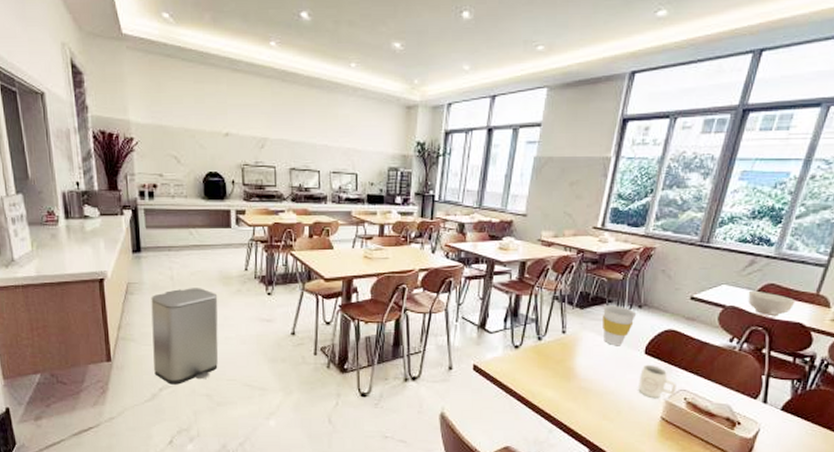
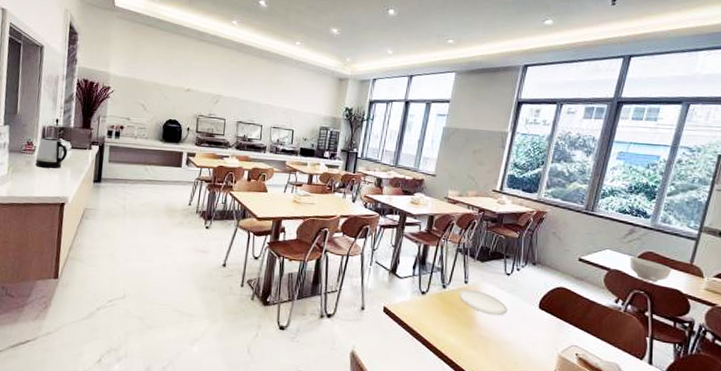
kettle: none [61,203,97,240] -> present [35,136,68,169]
pedal bin: present [151,288,218,385] -> none [95,217,162,305]
plate: none [556,339,610,365] -> present [459,289,508,316]
cup: present [603,305,637,346] -> none [501,260,531,299]
mug: present [638,364,676,399] -> none [533,318,568,353]

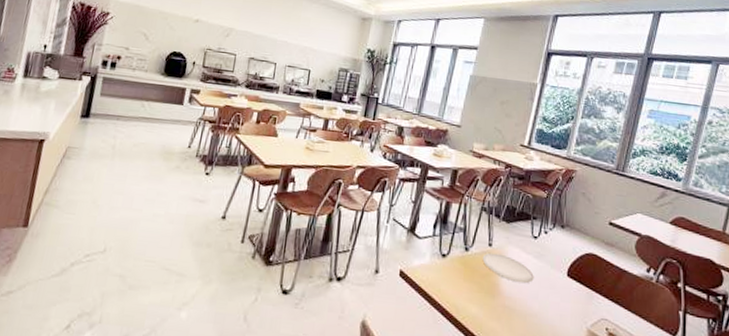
kettle: present [35,136,68,169] -> none [14,63,55,100]
bowl: present [630,256,672,281] -> none [661,222,705,250]

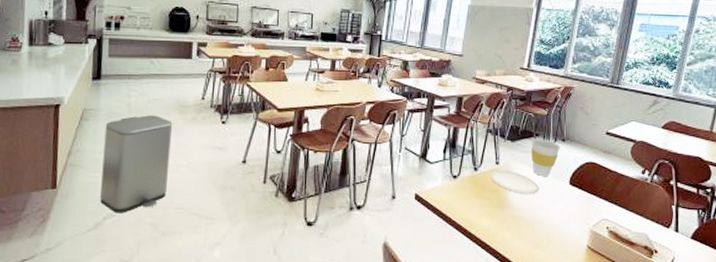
pedal bin: none [70,158,156,261] -> present [100,115,173,213]
cup: none [527,222,560,266] -> present [531,139,561,177]

